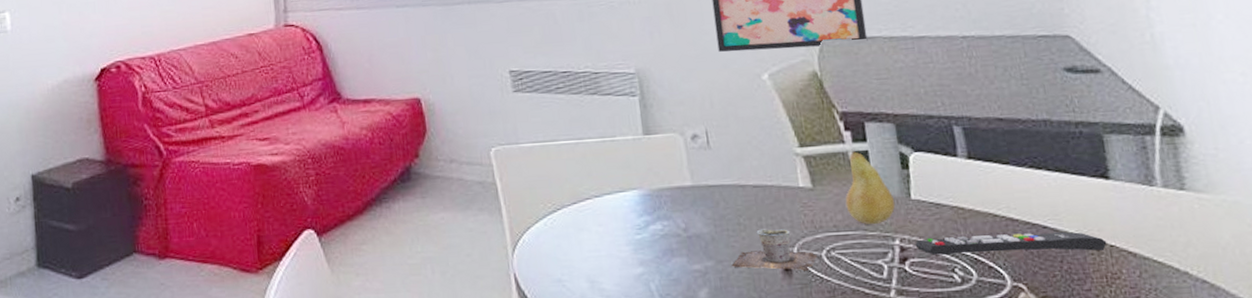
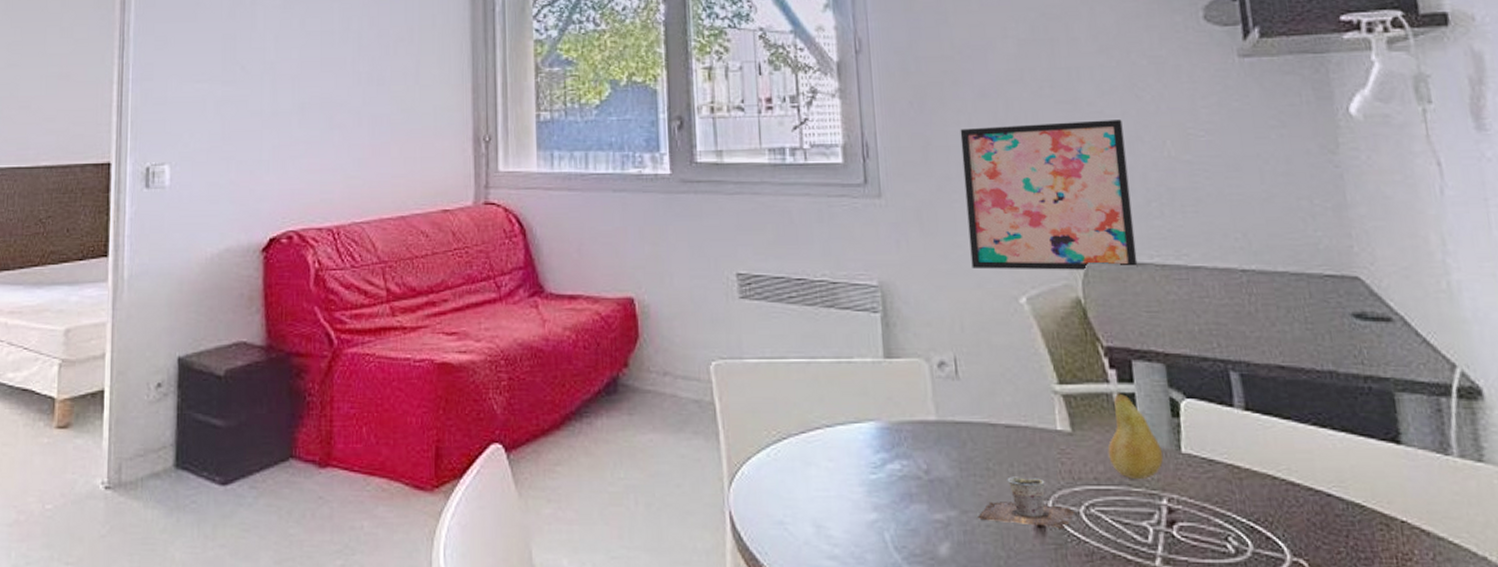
remote control: present [915,231,1107,255] -> none [1184,500,1398,526]

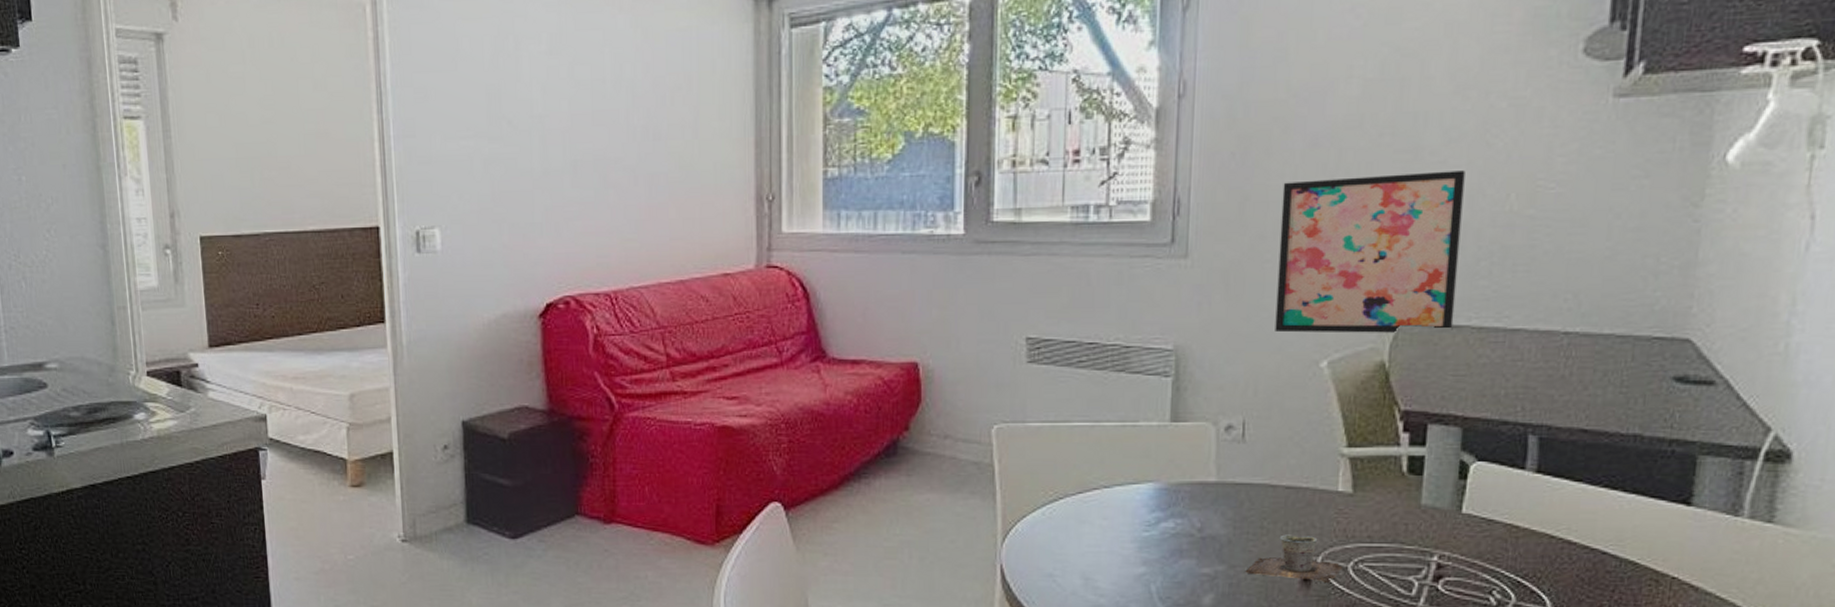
fruit: present [1107,393,1164,480] -> none [1386,456,1443,538]

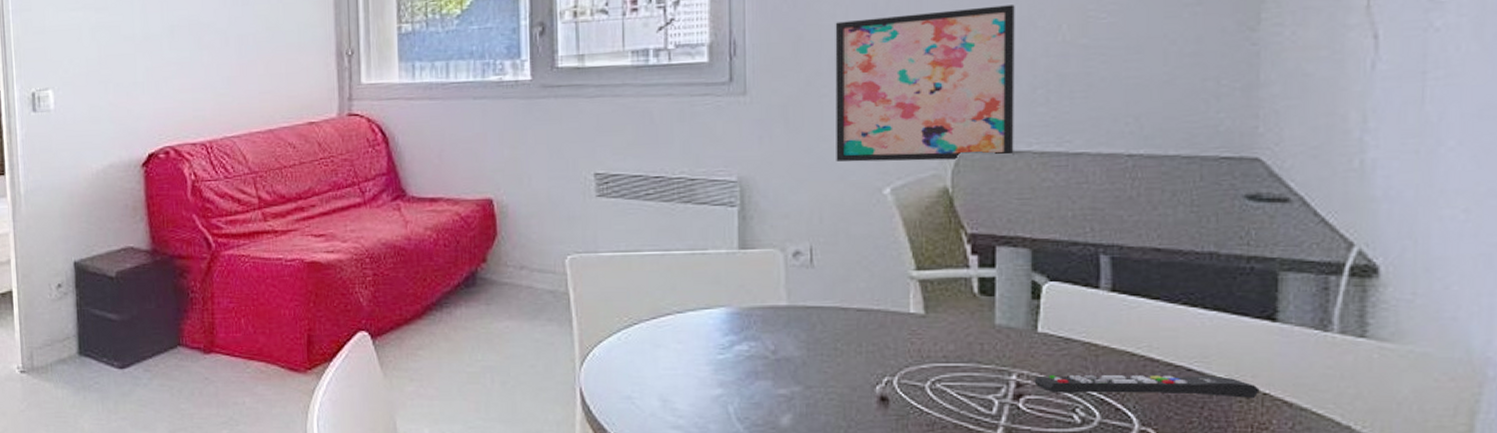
cup: present [1245,534,1343,584] -> none [821,355,920,403]
remote control: none [1454,557,1669,582] -> present [1034,375,1260,398]

